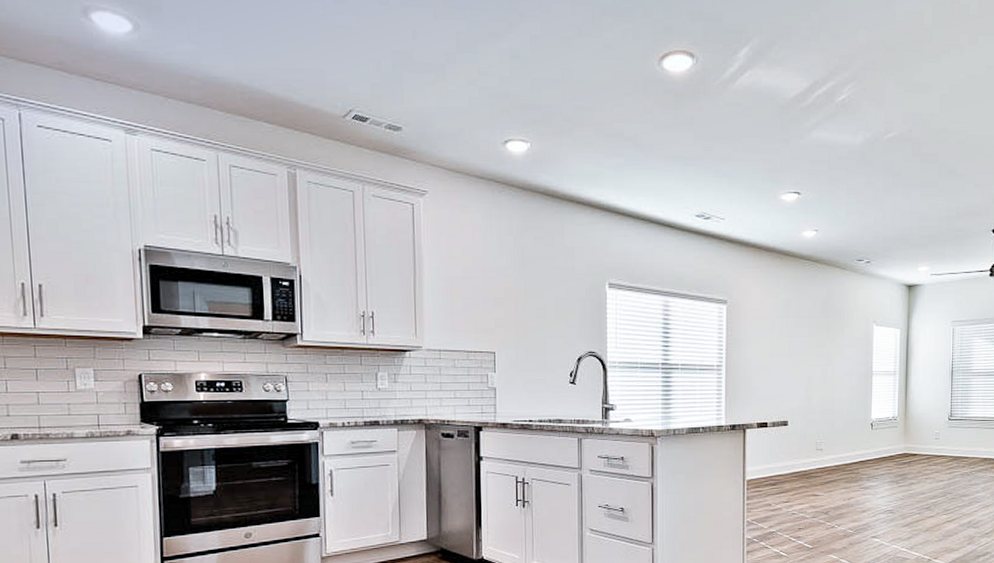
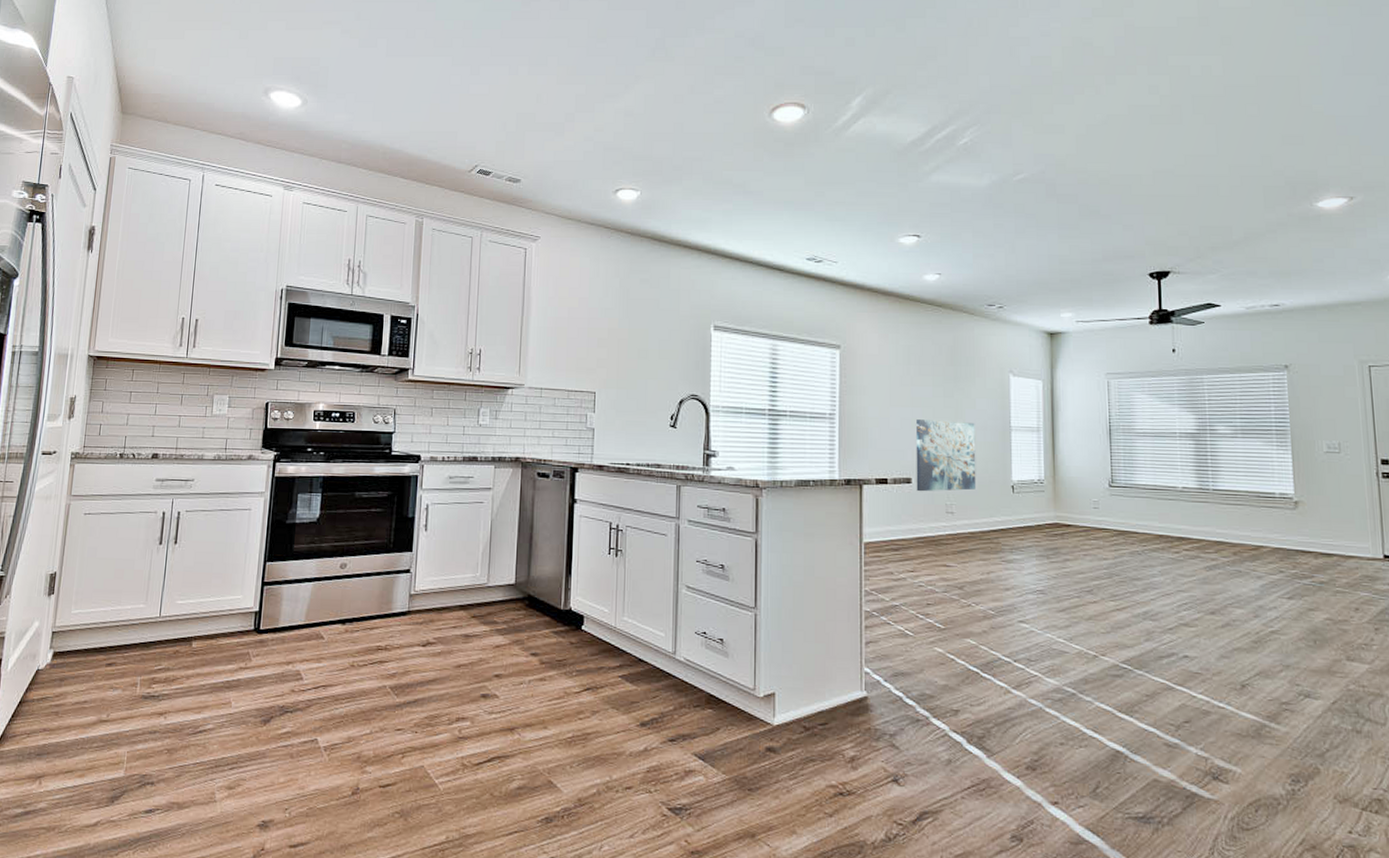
wall art: none [792,368,843,433] -> present [915,419,977,492]

